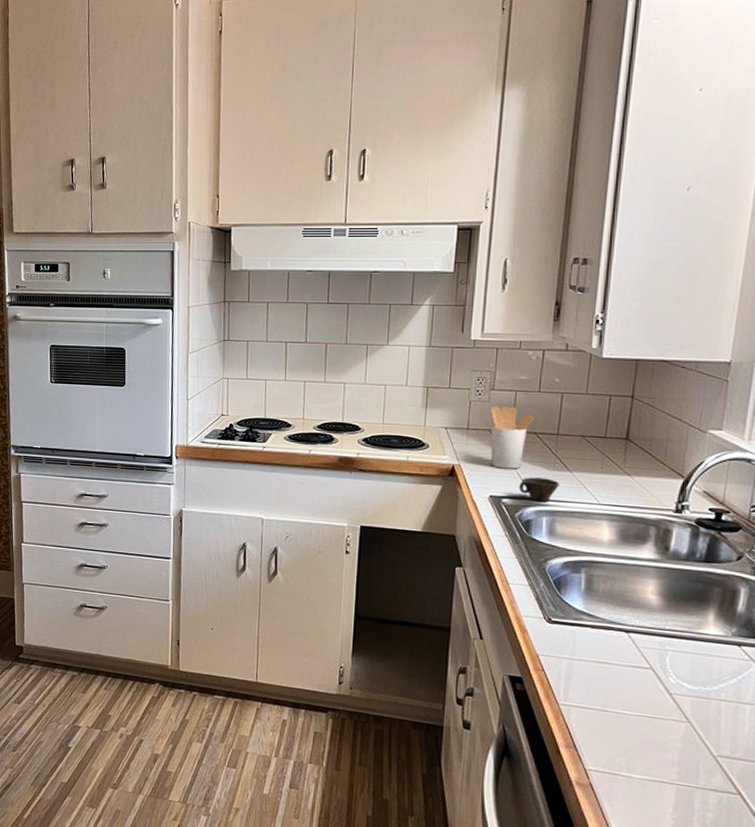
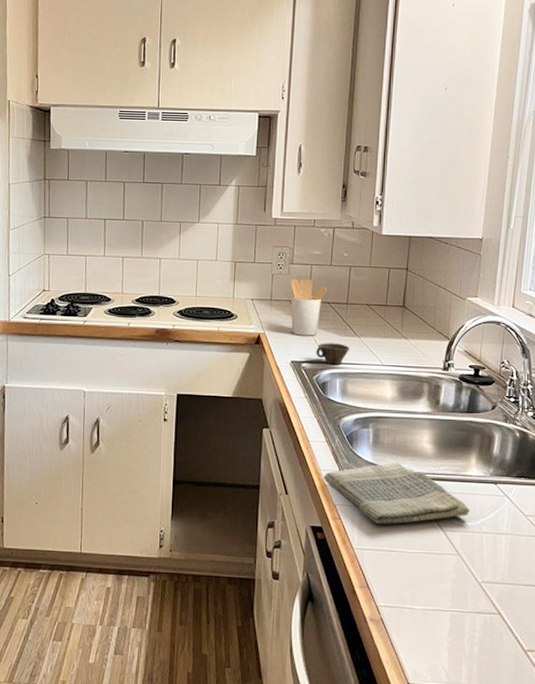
dish towel: none [524,611,706,682] -> present [323,461,471,524]

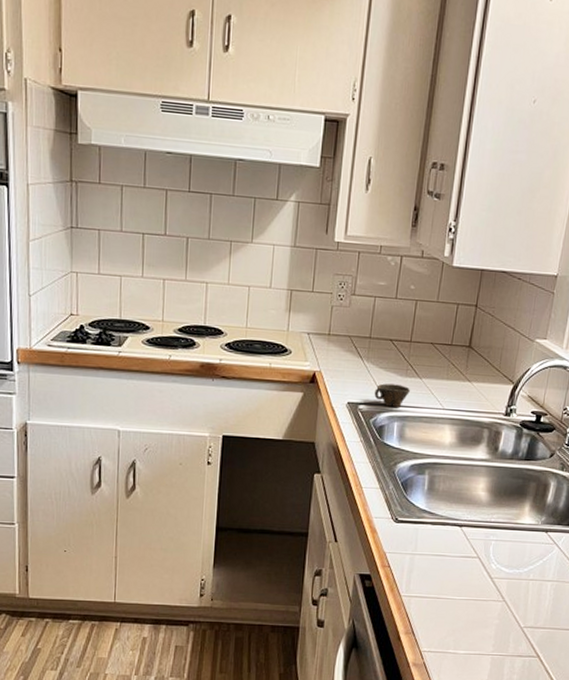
utensil holder: present [290,278,326,336] -> none [349,311,390,376]
dish towel: present [323,461,471,524] -> none [375,508,520,572]

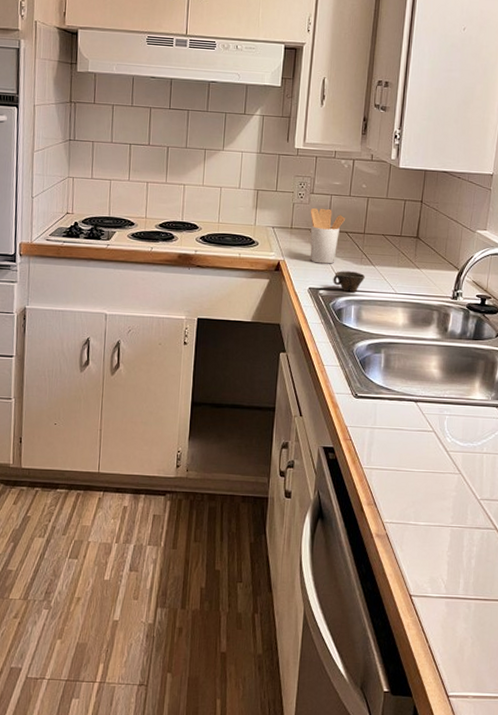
utensil holder: none [349,311,390,376] -> present [310,207,345,264]

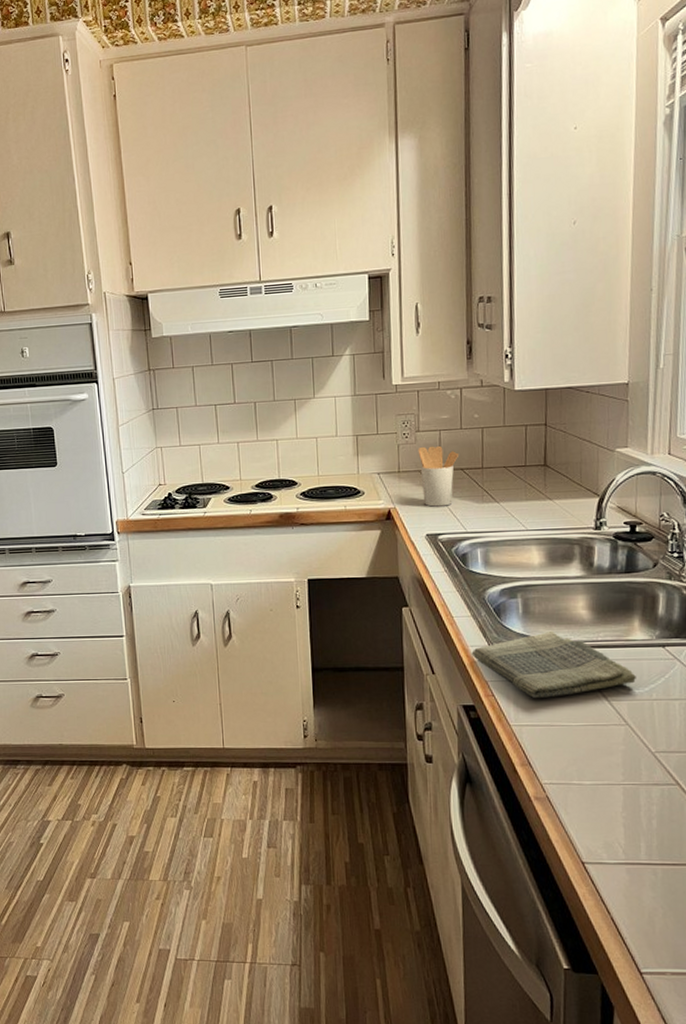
cup: present [333,271,366,292] -> none [452,511,490,534]
dish towel: none [336,385,473,445] -> present [471,630,637,698]

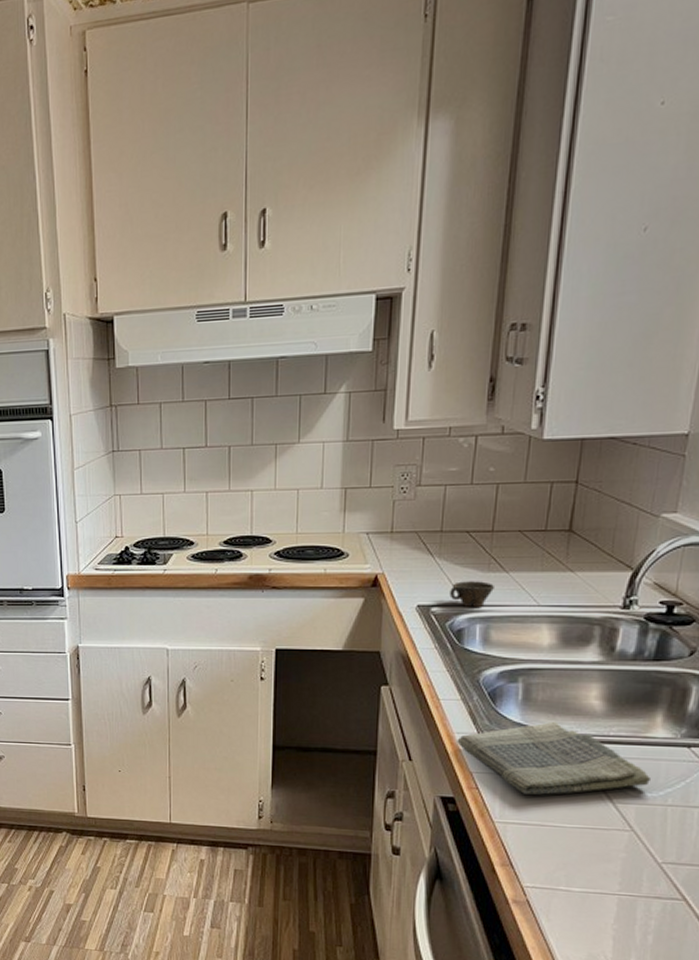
utensil holder: present [418,445,458,507] -> none [416,503,465,574]
cup: none [452,511,490,534] -> present [449,581,496,607]

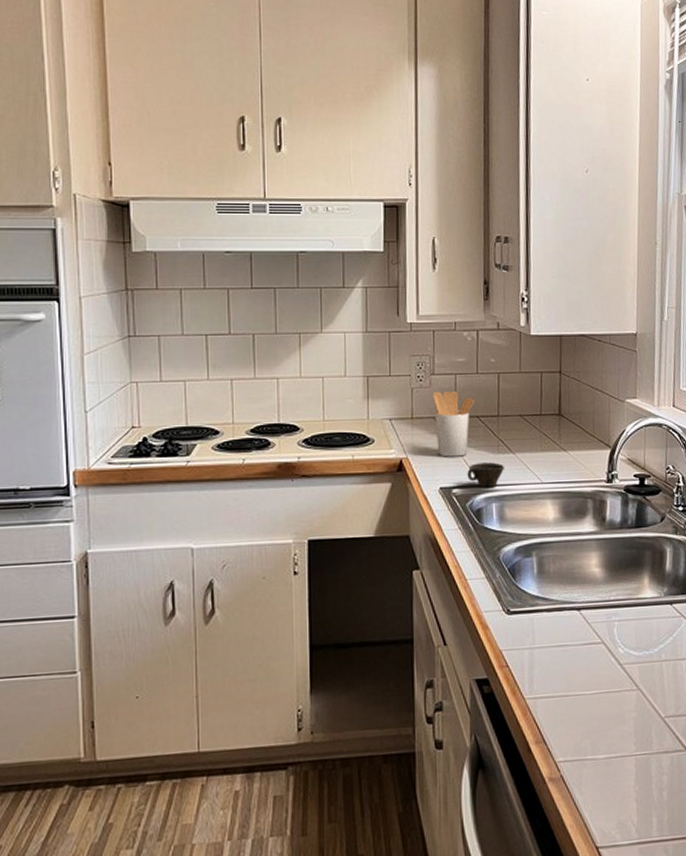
utensil holder: none [416,503,465,574] -> present [432,390,474,457]
dish towel: present [457,721,652,795] -> none [485,591,648,666]

